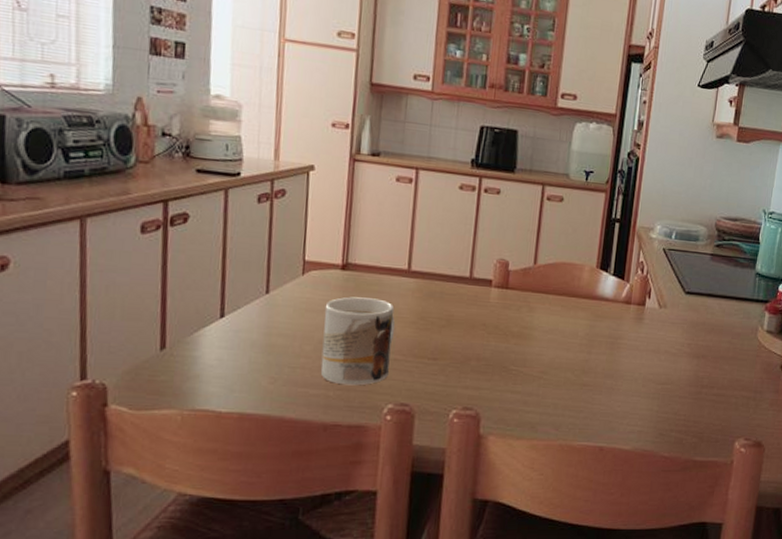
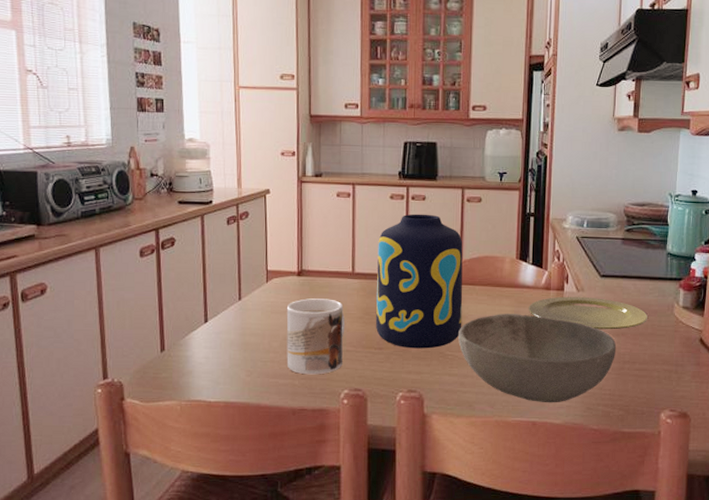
vase: none [430,208,539,362] -> present [375,214,463,349]
bowl: none [525,327,696,428] -> present [458,314,617,403]
plate: none [606,312,730,351] -> present [529,296,647,330]

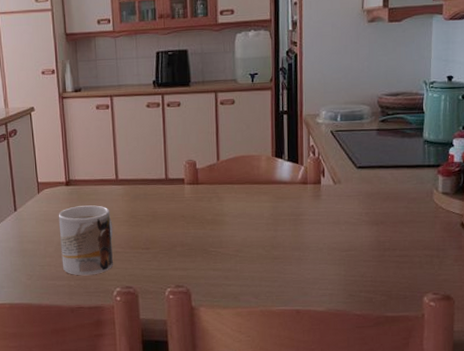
vase: present [375,214,463,349] -> none [138,119,223,247]
bowl: present [458,314,617,403] -> none [220,209,376,292]
plate: present [529,296,647,330] -> none [287,188,406,220]

